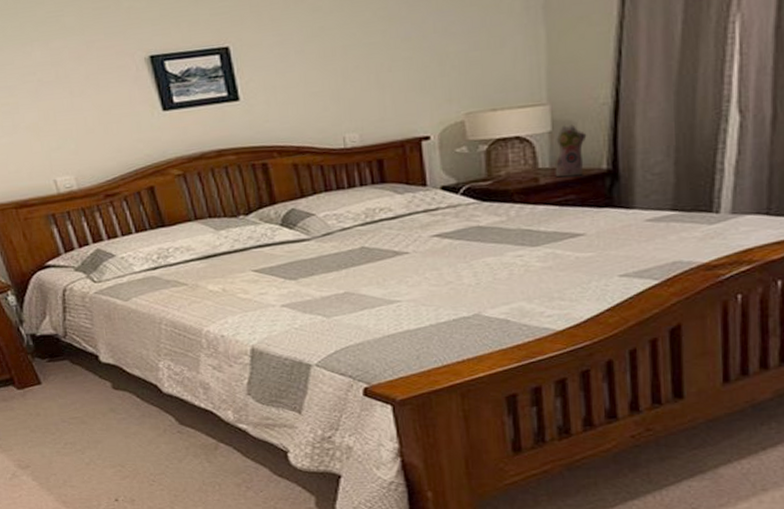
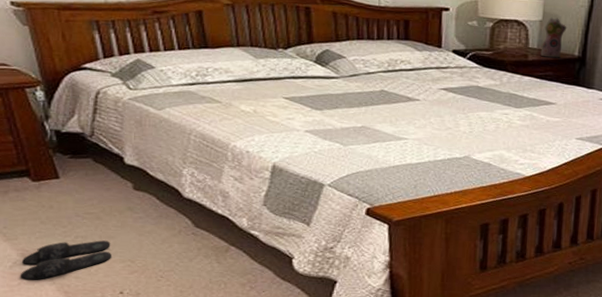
slippers: none [20,445,102,491] -> present [21,240,111,280]

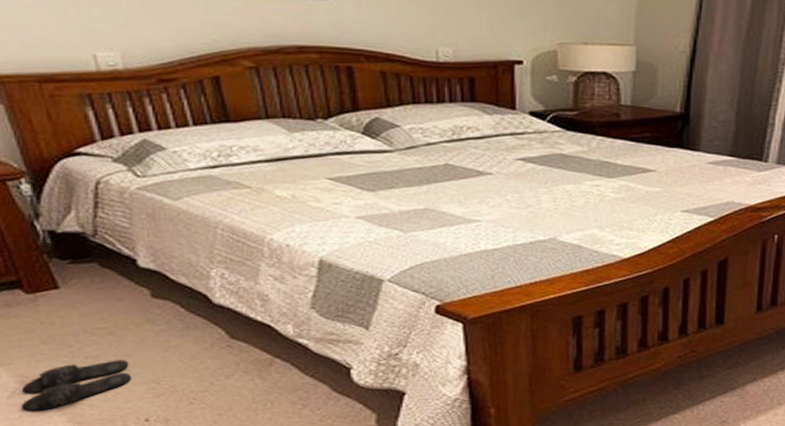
plush toy: present [540,17,567,58] -> none [635,67,666,116]

